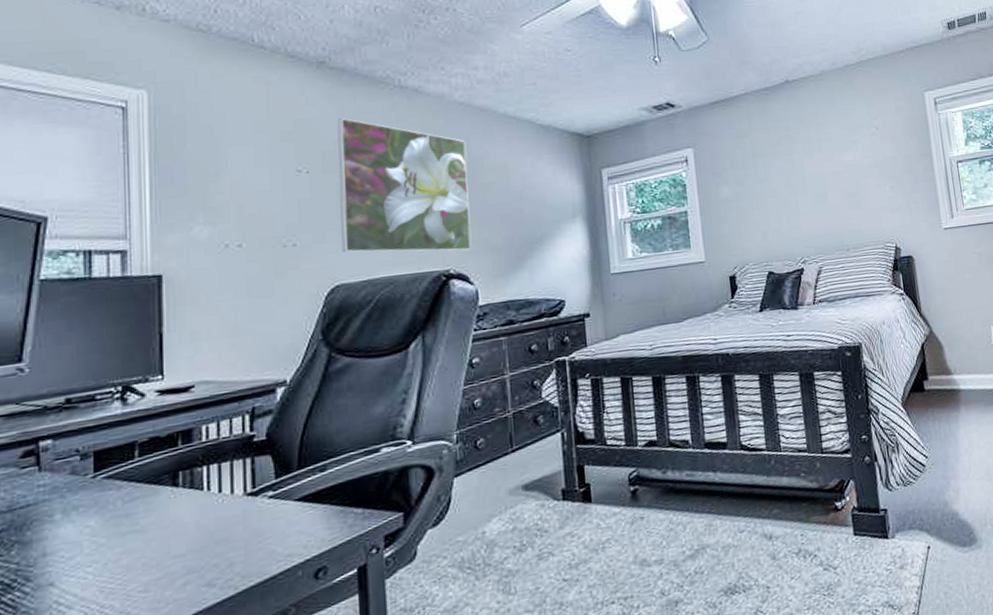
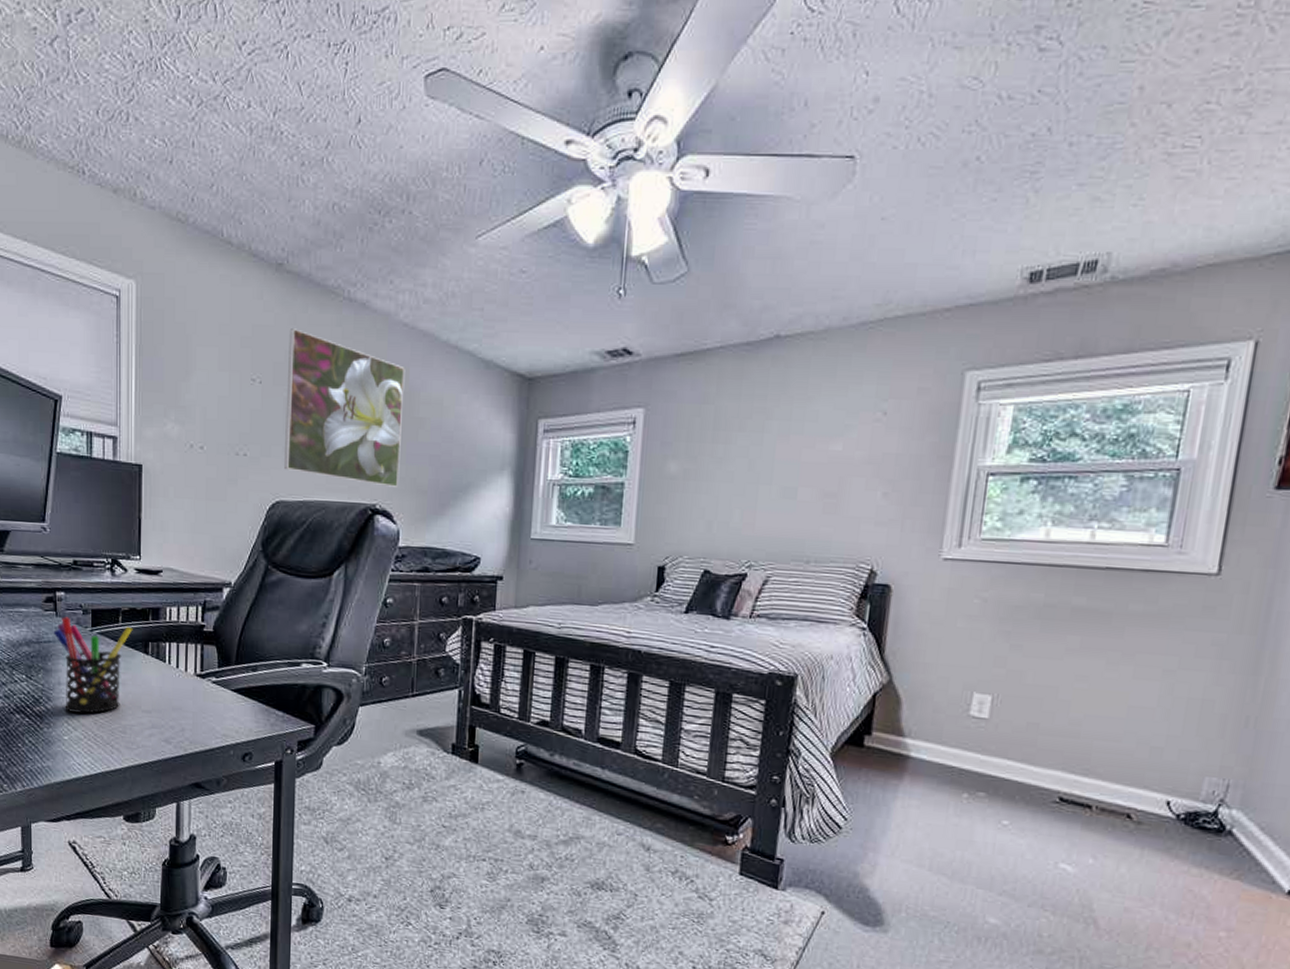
pen holder: none [34,459,155,588] -> present [53,617,133,714]

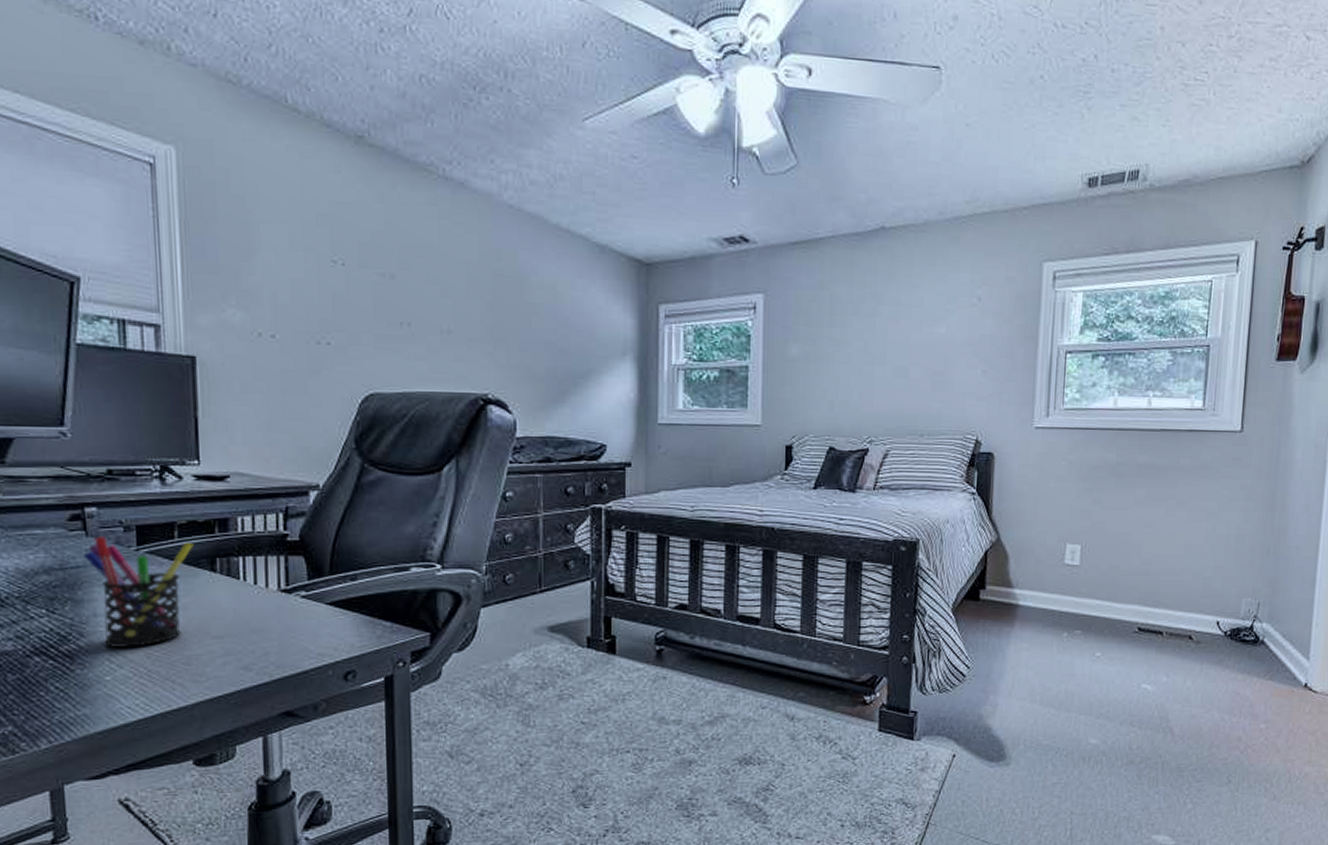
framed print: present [284,329,405,487] -> none [375,207,513,375]

